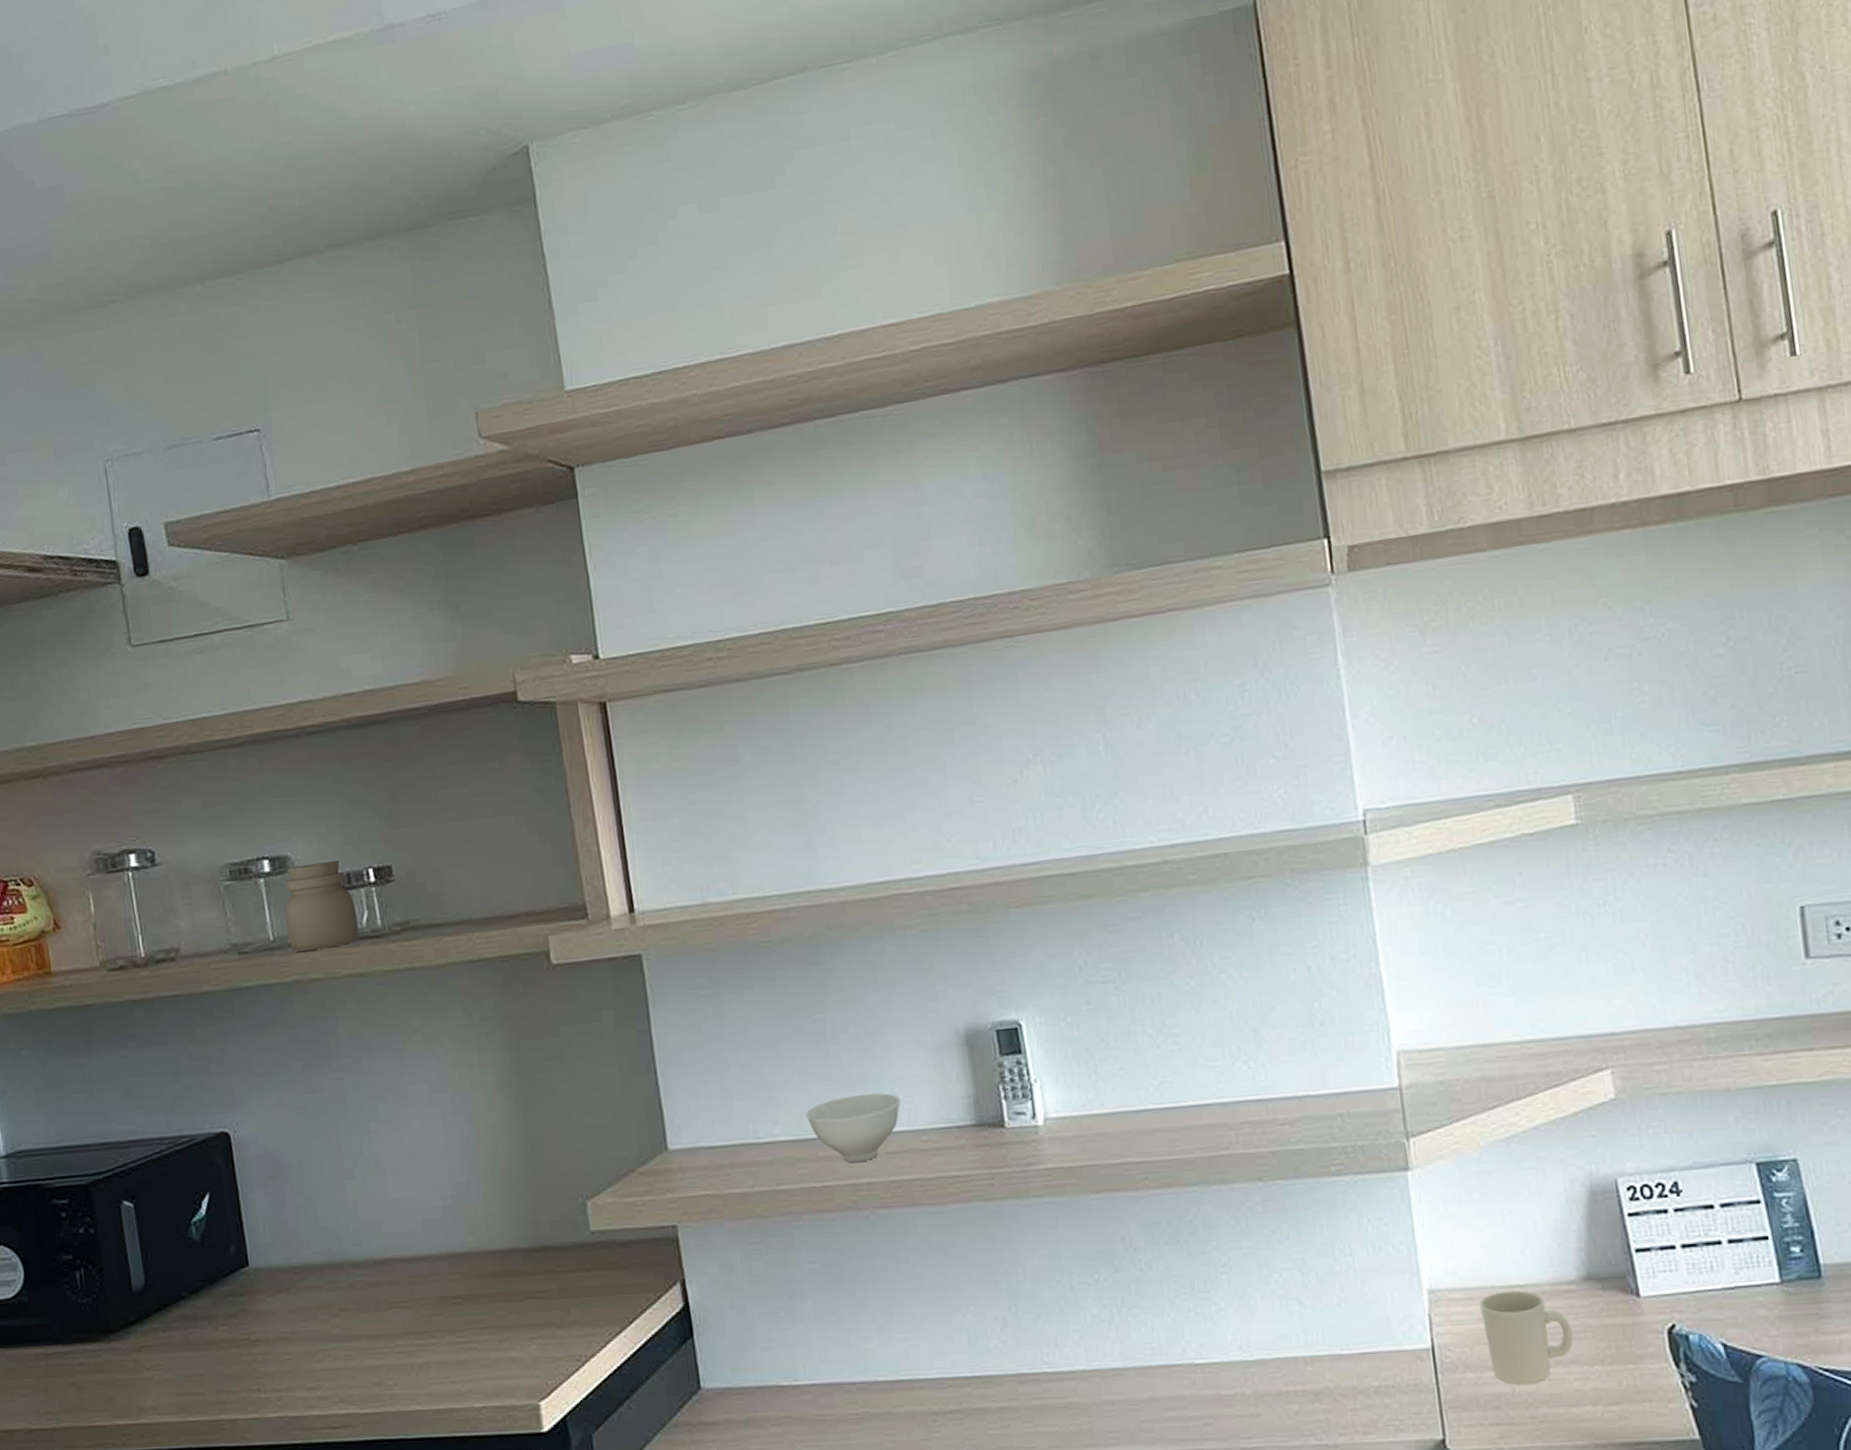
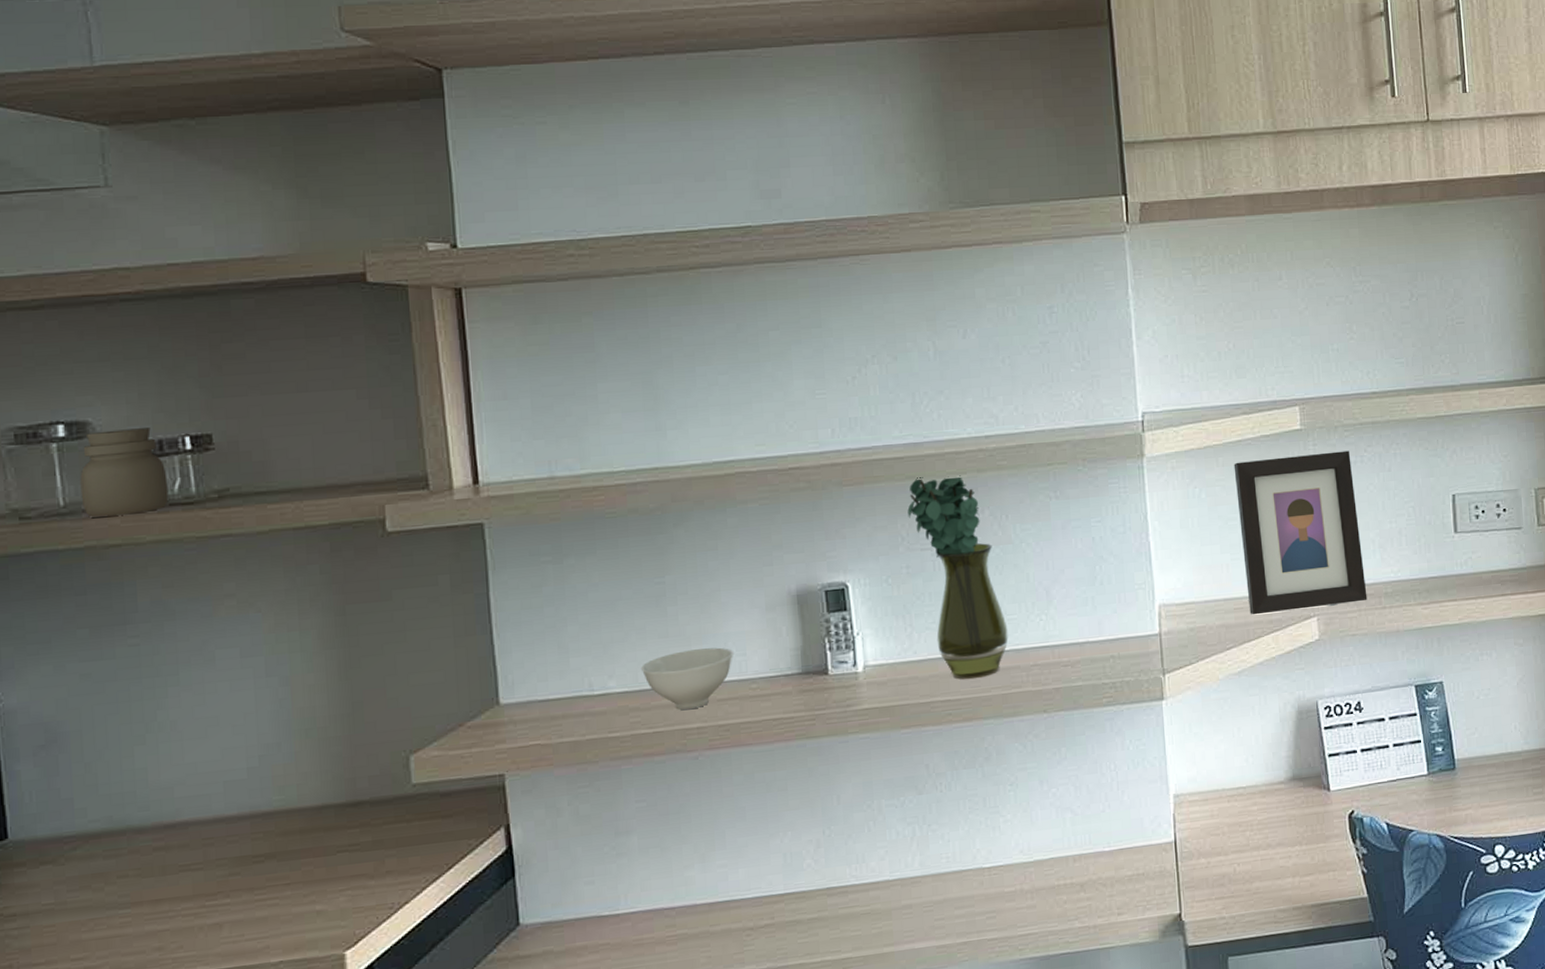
vase: none [1084,893,1211,1138] -> present [907,475,1009,680]
mug: present [1479,1290,1574,1386] -> none [1212,791,1281,866]
picture frame: none [1486,850,1682,1066] -> present [1233,450,1368,615]

